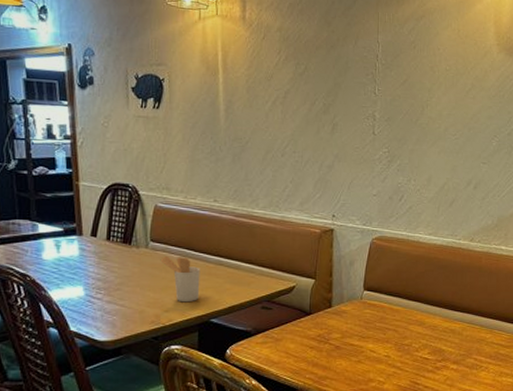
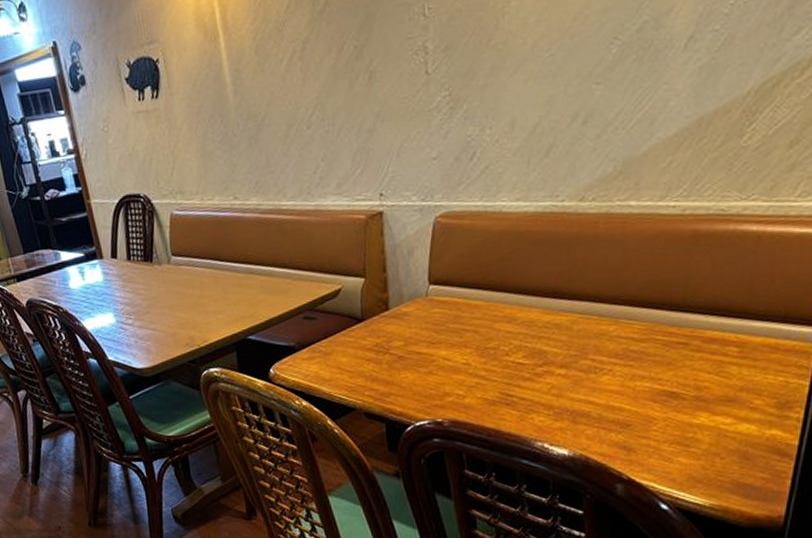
utensil holder: present [160,255,201,303] -> none [185,269,233,321]

